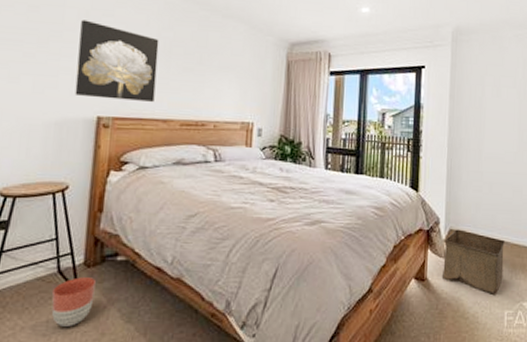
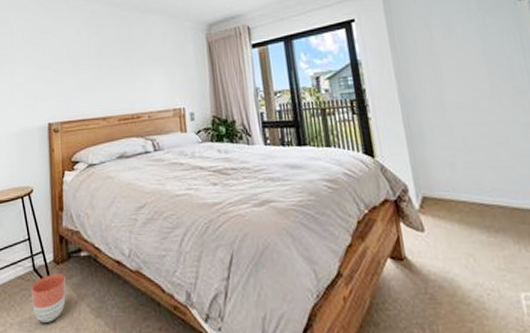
wall art: present [75,19,159,102] -> none [26,40,93,107]
storage bin: present [441,229,505,296] -> none [419,196,508,274]

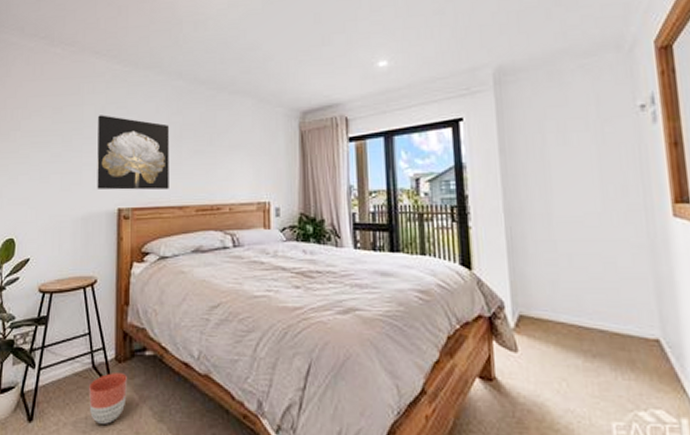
wall art: none [26,40,93,107] -> present [97,115,170,190]

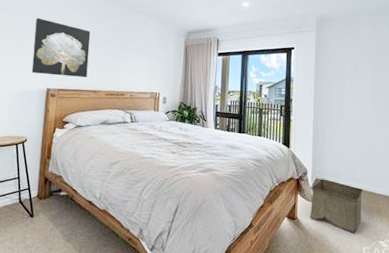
planter: present [89,373,127,424] -> none [15,206,45,243]
storage bin: none [513,315,604,402] -> present [309,179,362,234]

